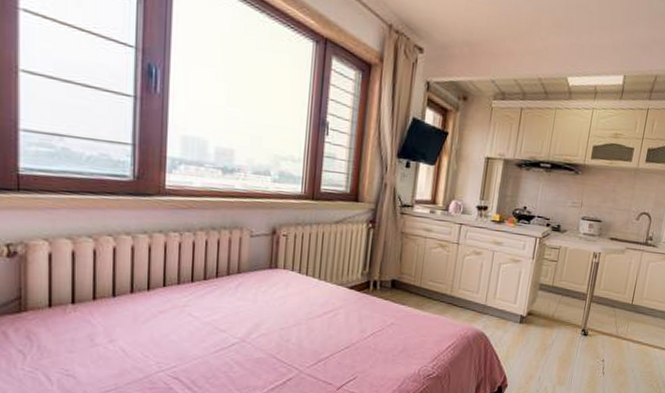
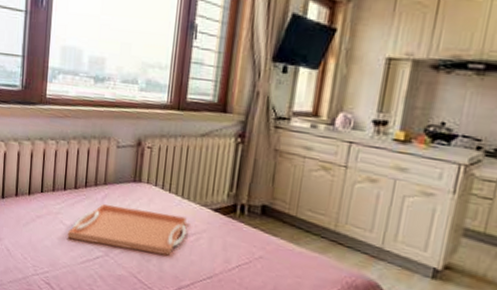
serving tray: none [197,292,325,333] -> present [67,204,187,256]

